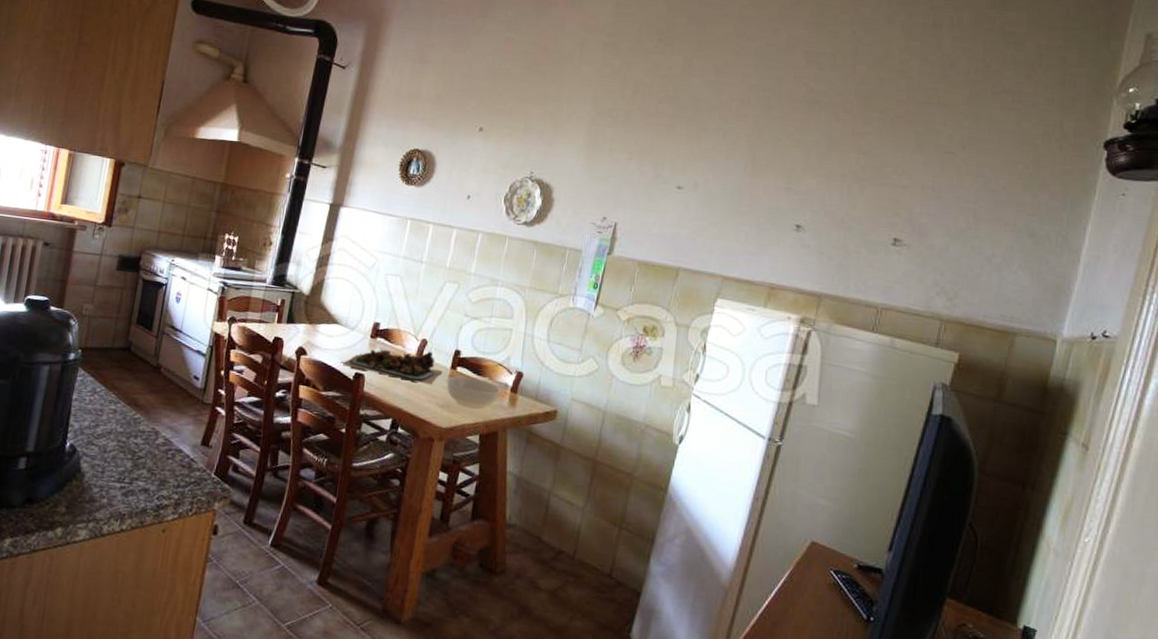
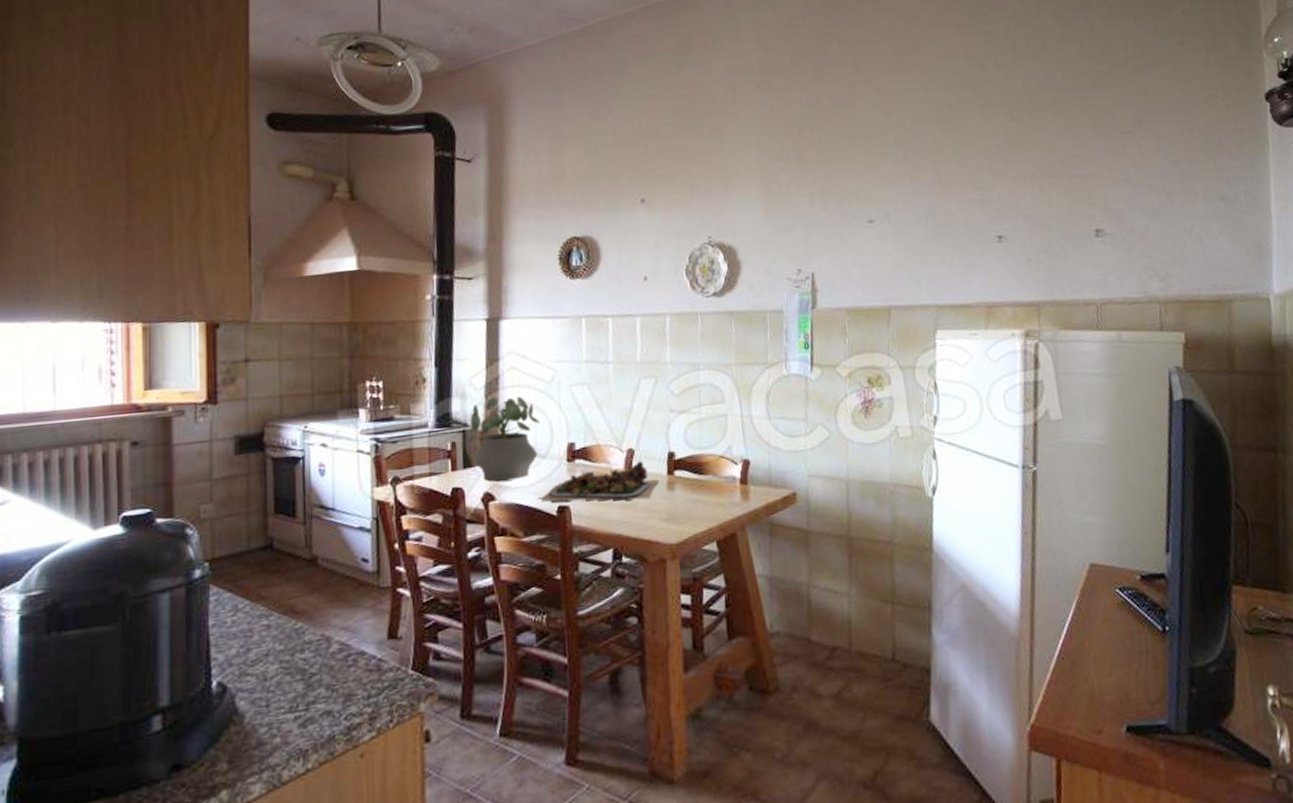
potted plant: none [296,270,356,343] -> present [470,396,540,482]
bowl: present [446,376,502,410] -> none [666,479,730,515]

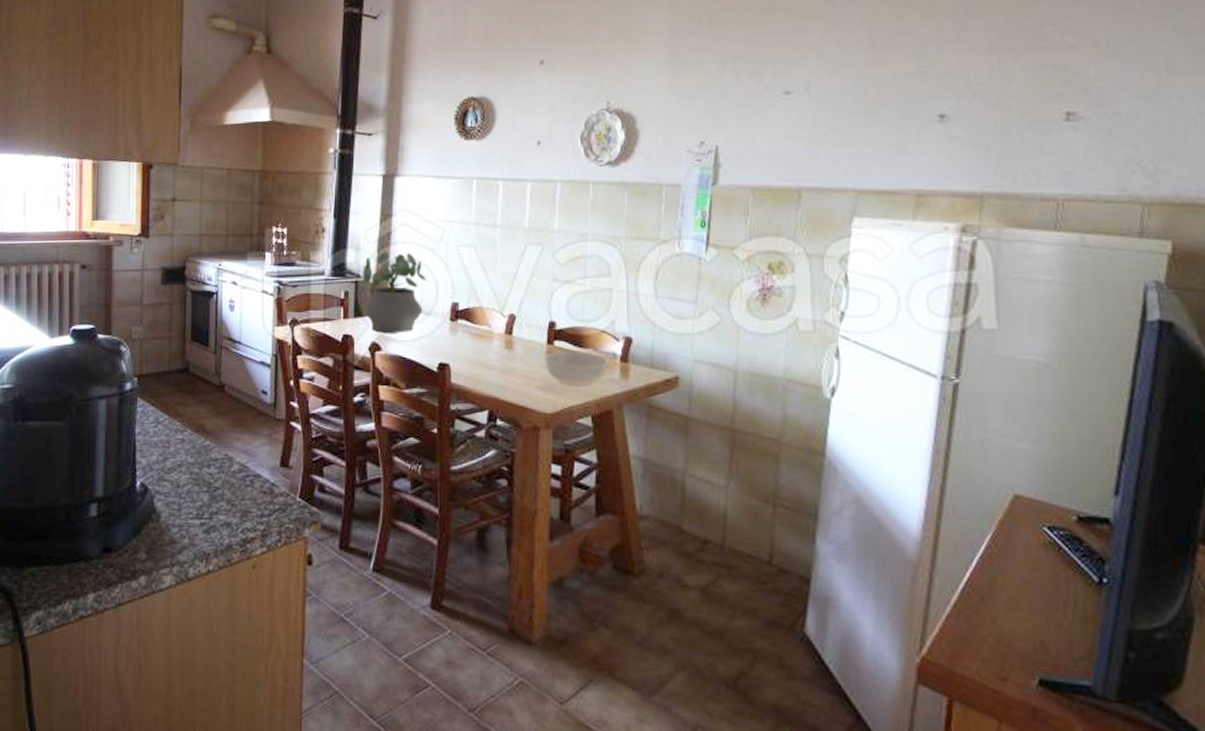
food platter: present [538,460,660,503] -> none [421,327,539,366]
bowl: none [666,479,730,515] -> present [545,352,610,387]

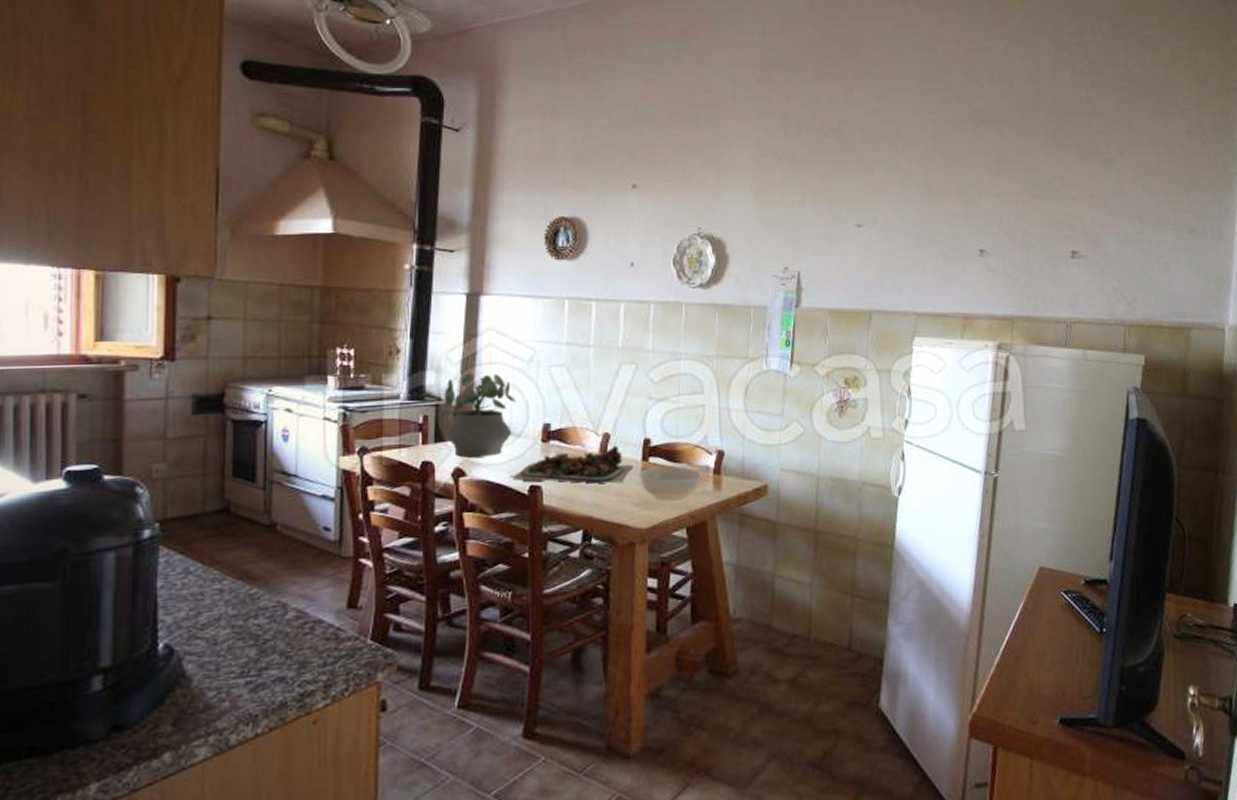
food platter: none [421,327,539,366] -> present [510,445,634,484]

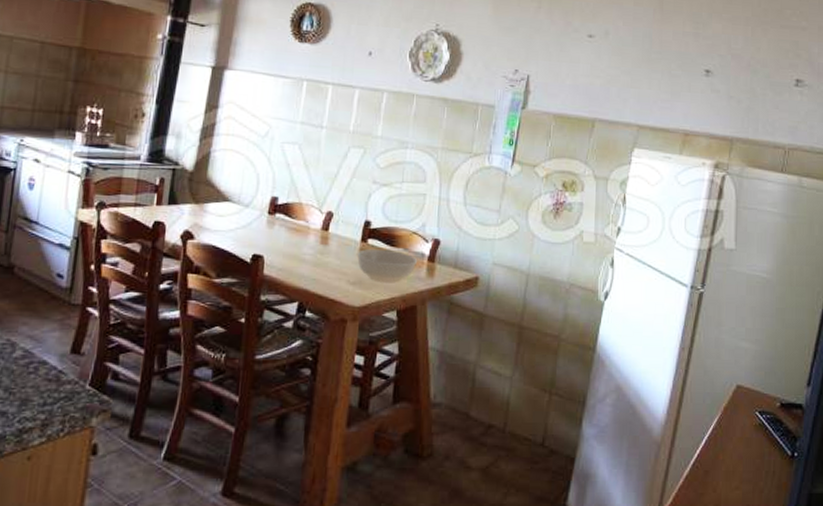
potted plant: present [444,373,516,458] -> none [179,142,248,223]
food platter: present [510,445,634,484] -> none [235,223,353,261]

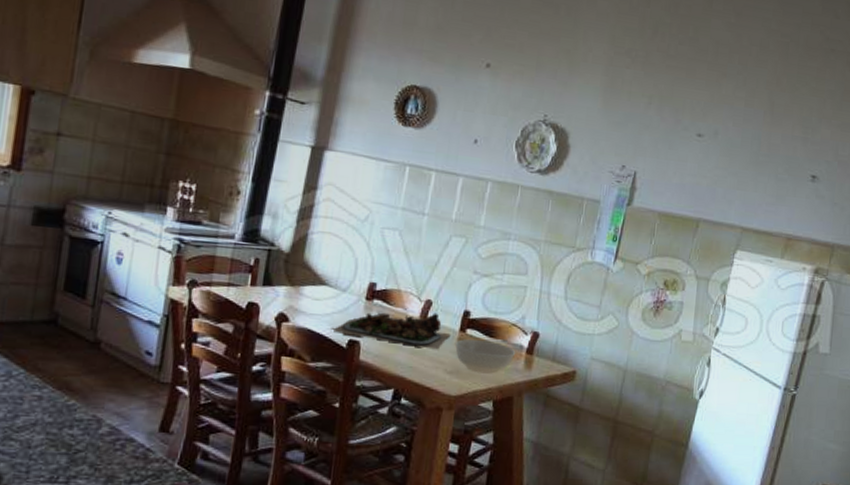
food platter: none [235,223,353,261] -> present [331,311,451,350]

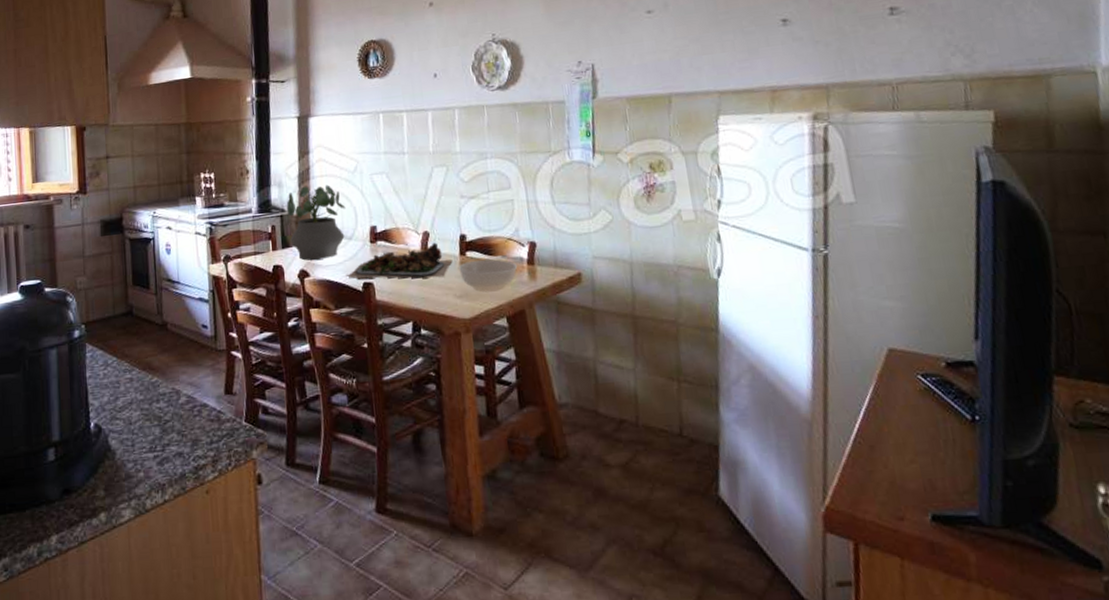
potted plant: none [274,223,347,307] -> present [286,185,346,261]

